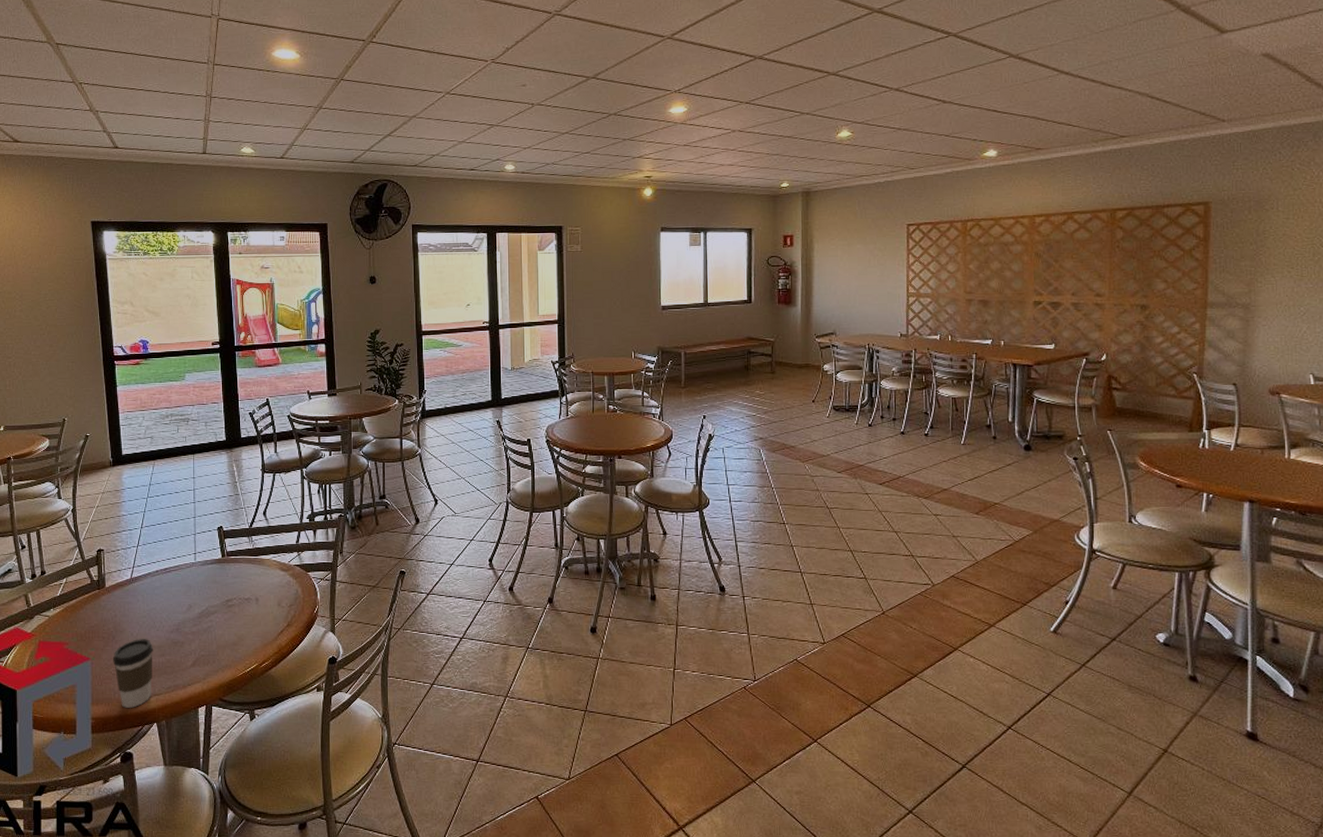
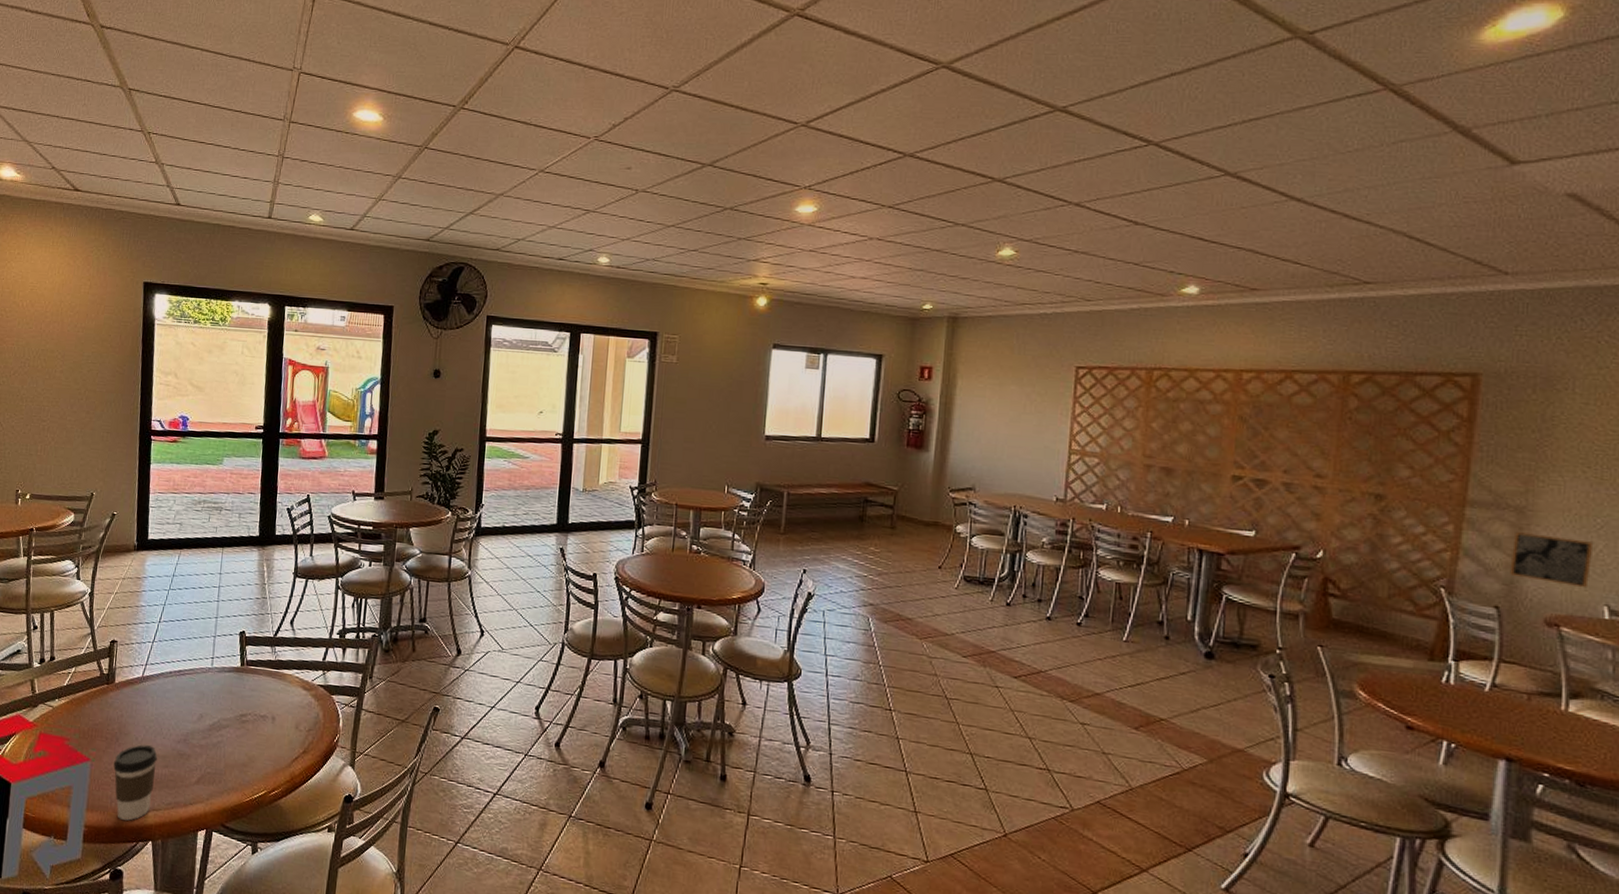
wall art: none [1242,324,1300,362] -> present [1509,532,1594,589]

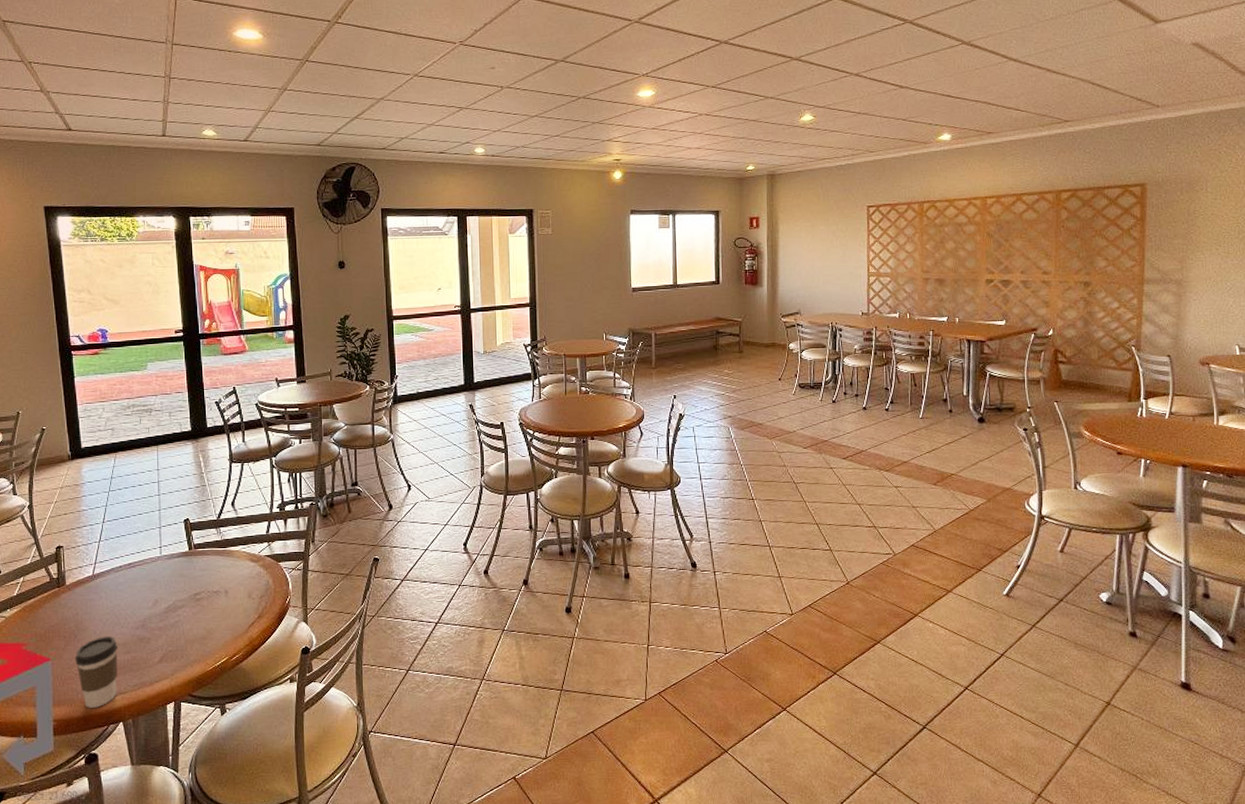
wall art: present [1509,532,1594,589] -> none [1175,298,1227,334]

